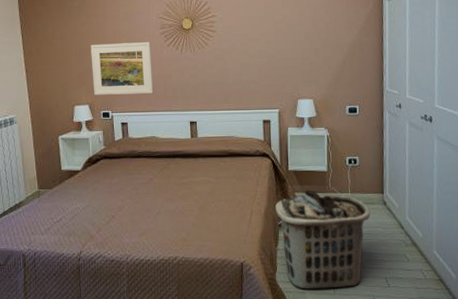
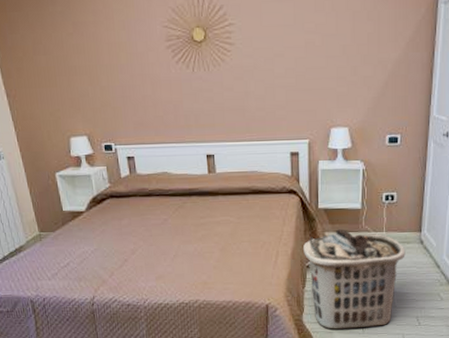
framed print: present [91,42,154,95] -> none [82,58,162,125]

